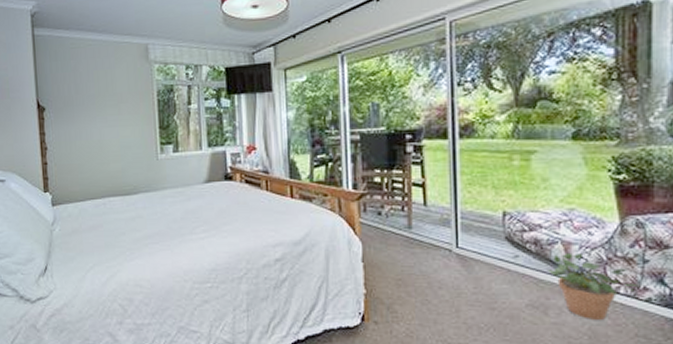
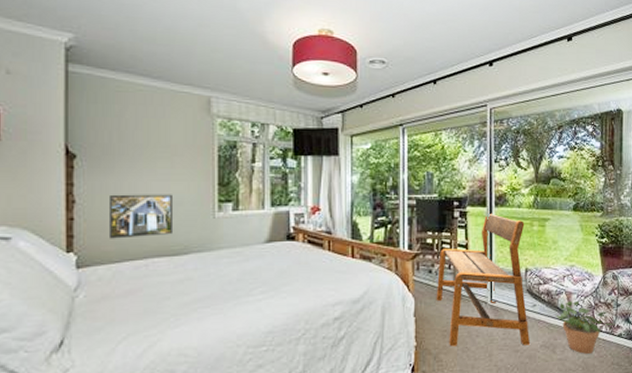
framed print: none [72,139,123,180] -> present [110,194,172,239]
bench: none [387,146,510,303] -> present [436,213,530,347]

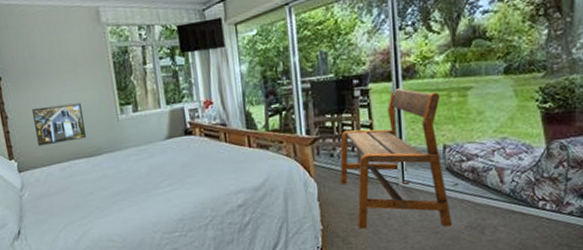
potted plant: present [555,300,614,354] -> none [483,177,563,235]

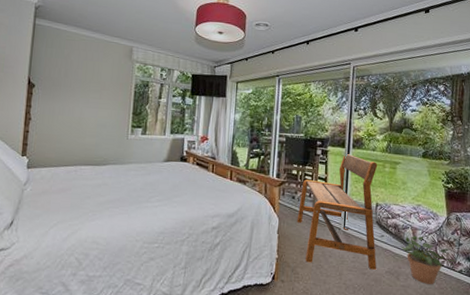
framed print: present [32,103,86,146] -> none [52,115,99,149]
potted plant: none [483,177,563,235] -> present [401,235,456,284]

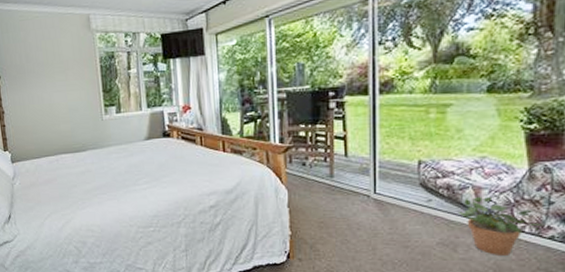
bench: present [297,153,378,270] -> none [311,101,423,242]

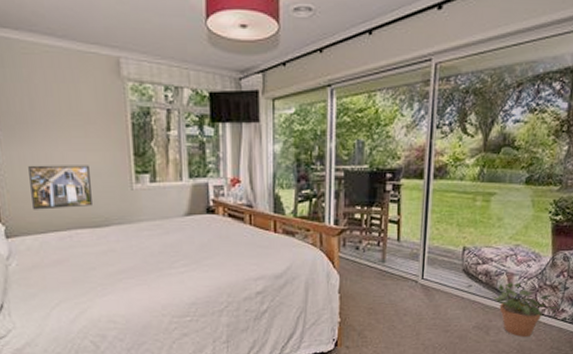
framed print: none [26,102,73,140] -> present [28,165,92,210]

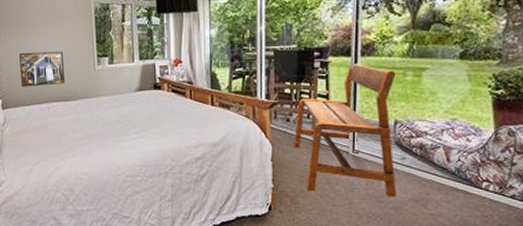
bench: none [362,186,467,326] -> present [294,62,396,197]
potted plant: present [492,282,559,337] -> none [428,156,506,212]

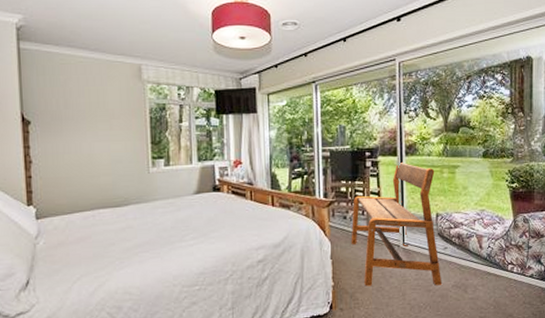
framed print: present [19,51,65,87] -> none [60,153,114,193]

